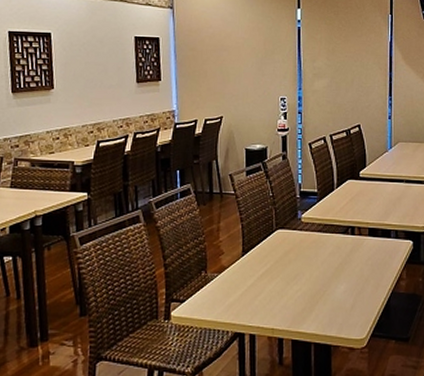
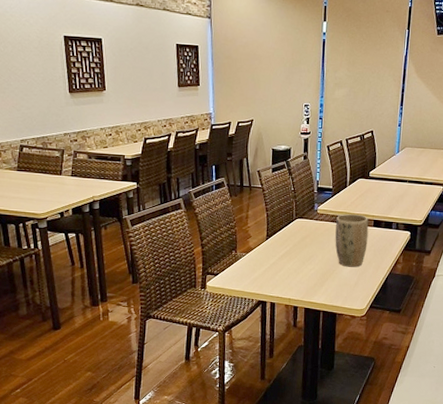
plant pot: none [324,222,363,286] -> present [335,214,369,267]

